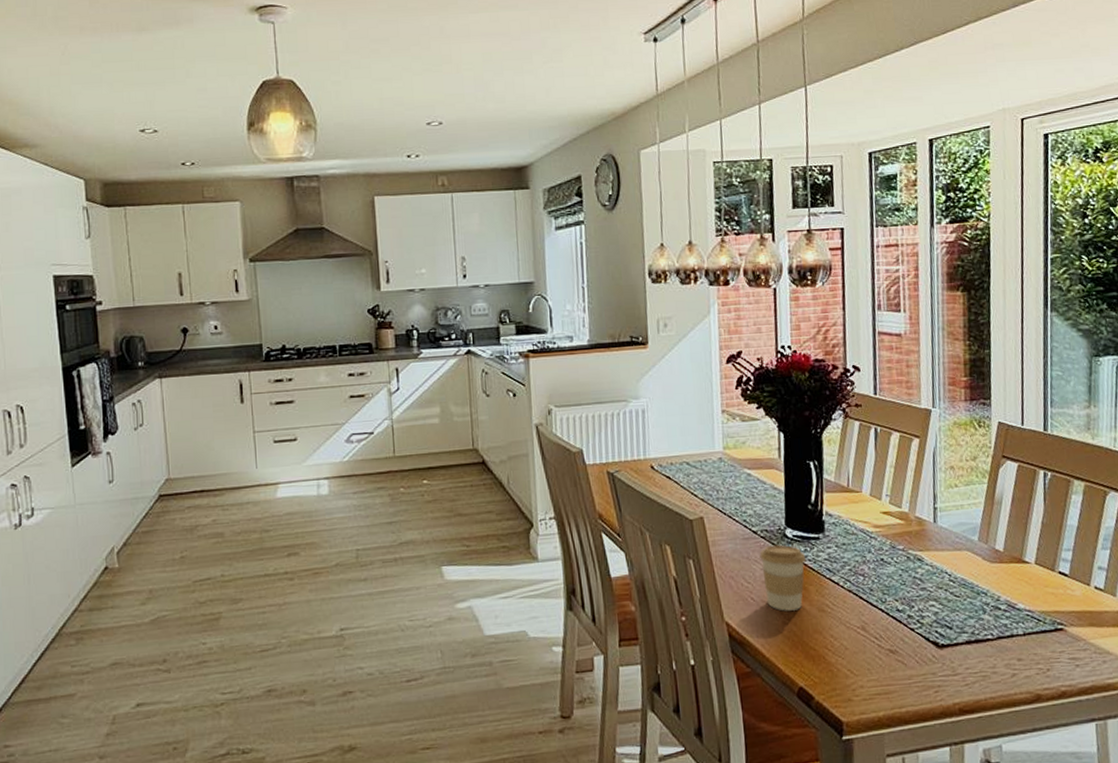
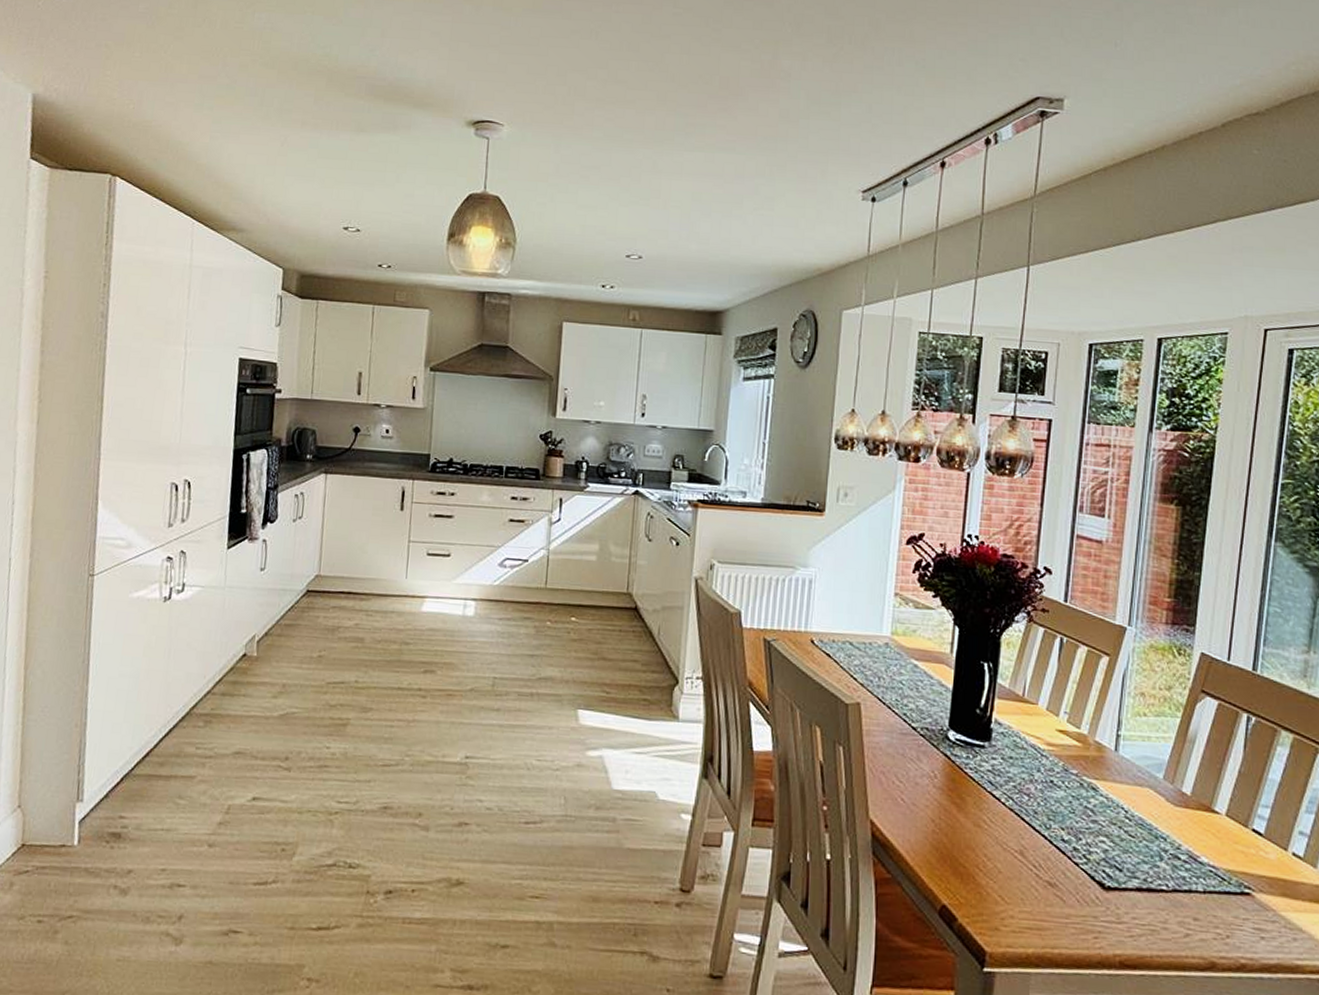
coffee cup: present [759,544,806,612] -> none [916,745,967,822]

